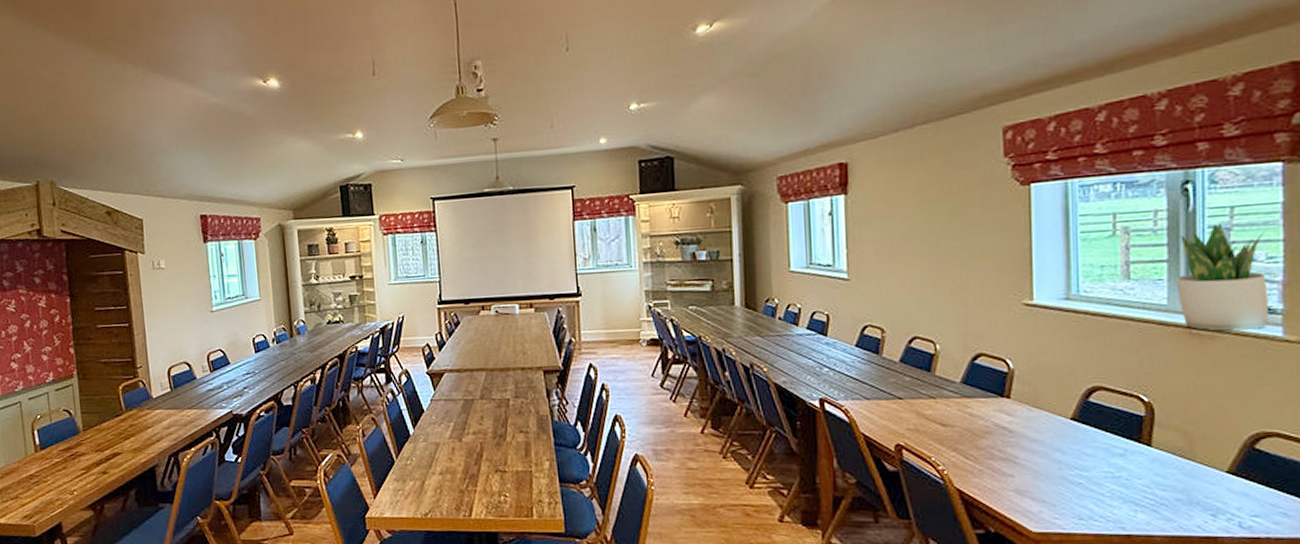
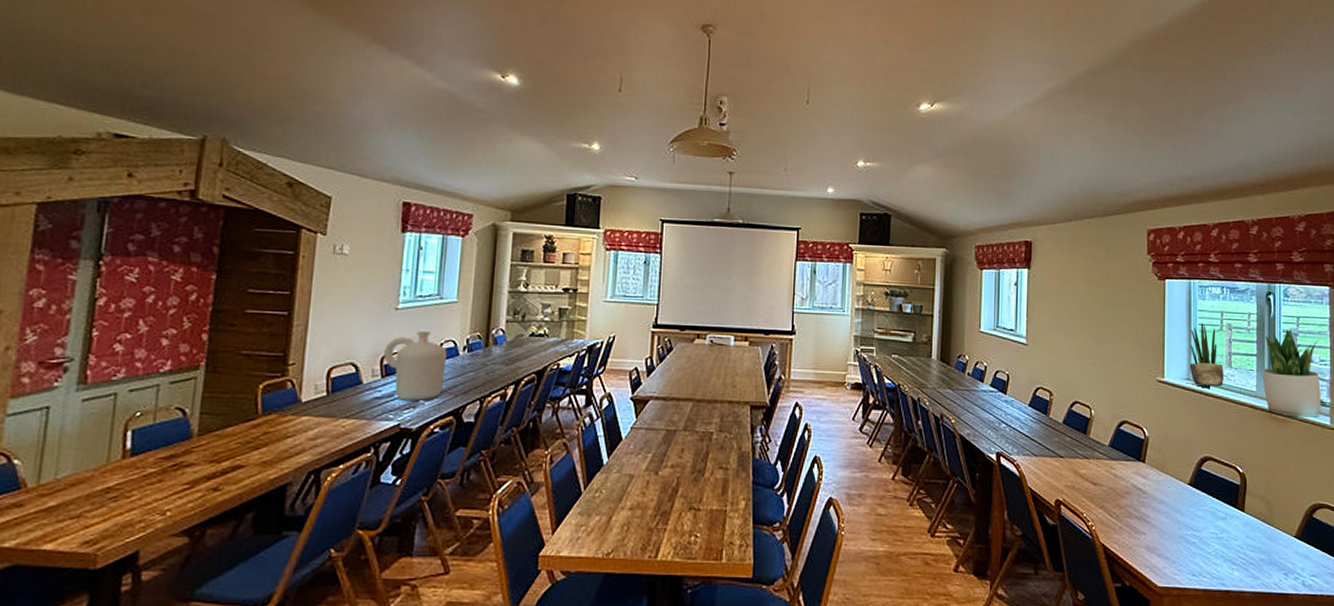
water jug: none [208,328,261,391] -> present [384,330,447,402]
potted plant: none [1068,230,1118,305] -> present [1189,323,1223,387]

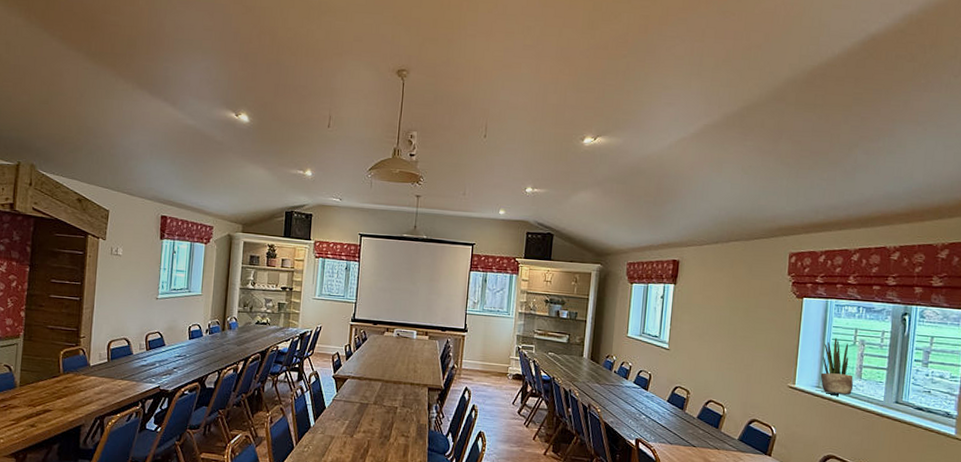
water jug: present [384,330,447,402] -> none [148,316,194,370]
planter: present [1262,329,1321,417] -> none [891,347,952,428]

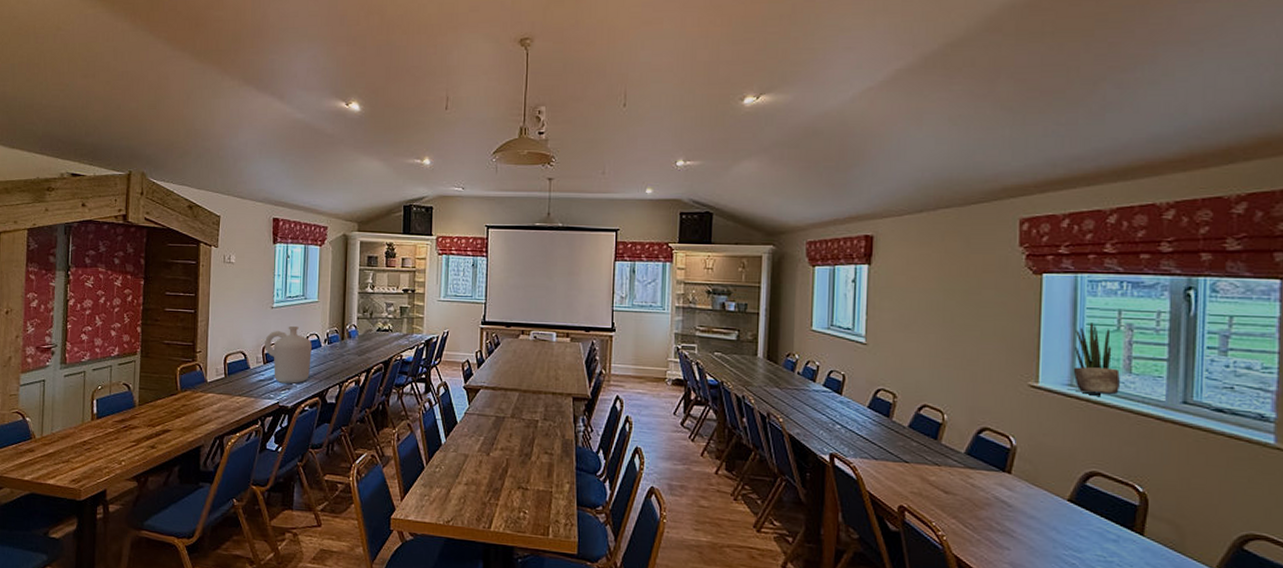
water jug: none [148,316,194,370] -> present [265,325,312,385]

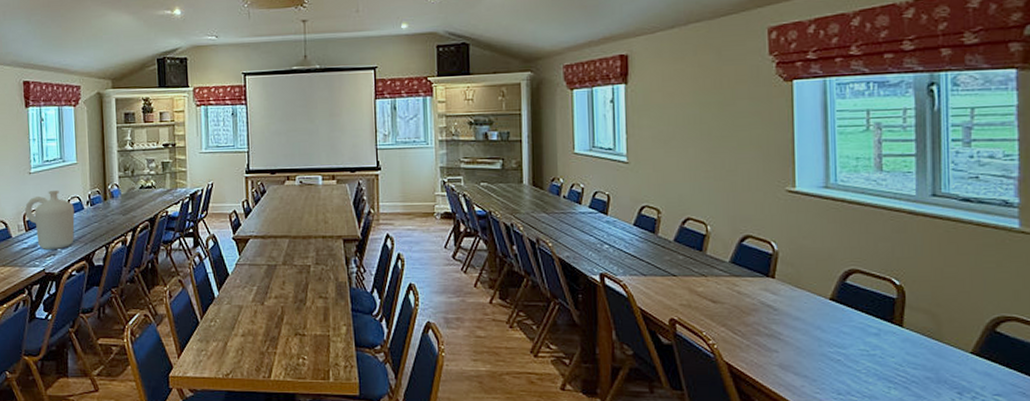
potted plant: present [1073,322,1120,395] -> none [827,124,872,194]

